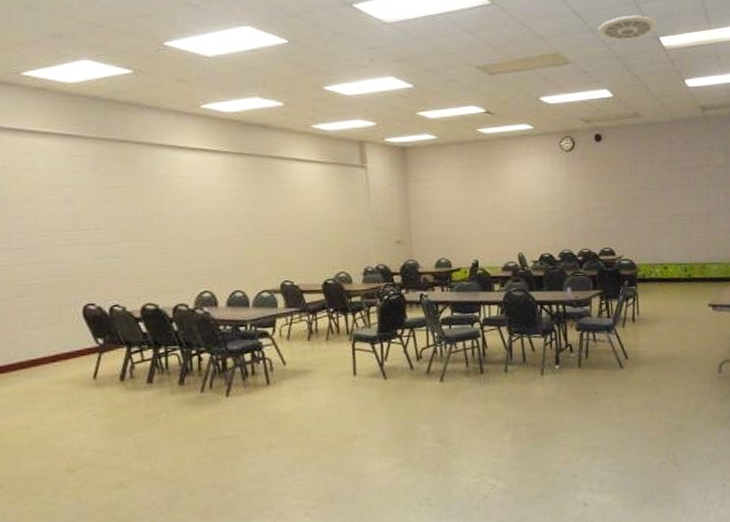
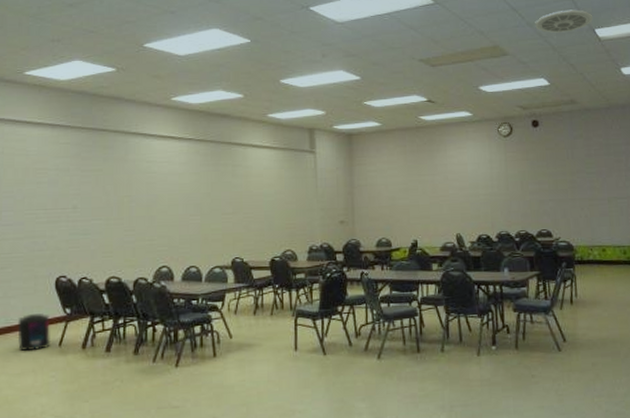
supplement container: none [43,345,84,385] -> present [17,314,51,351]

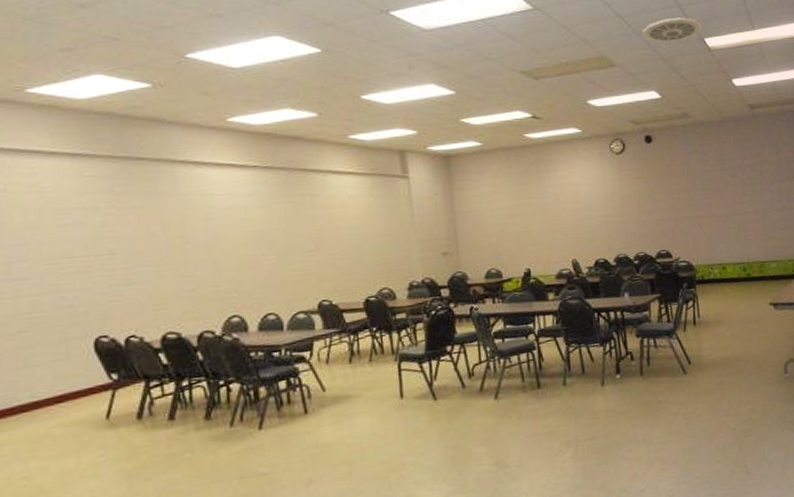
supplement container: present [17,314,51,351] -> none [47,382,96,429]

